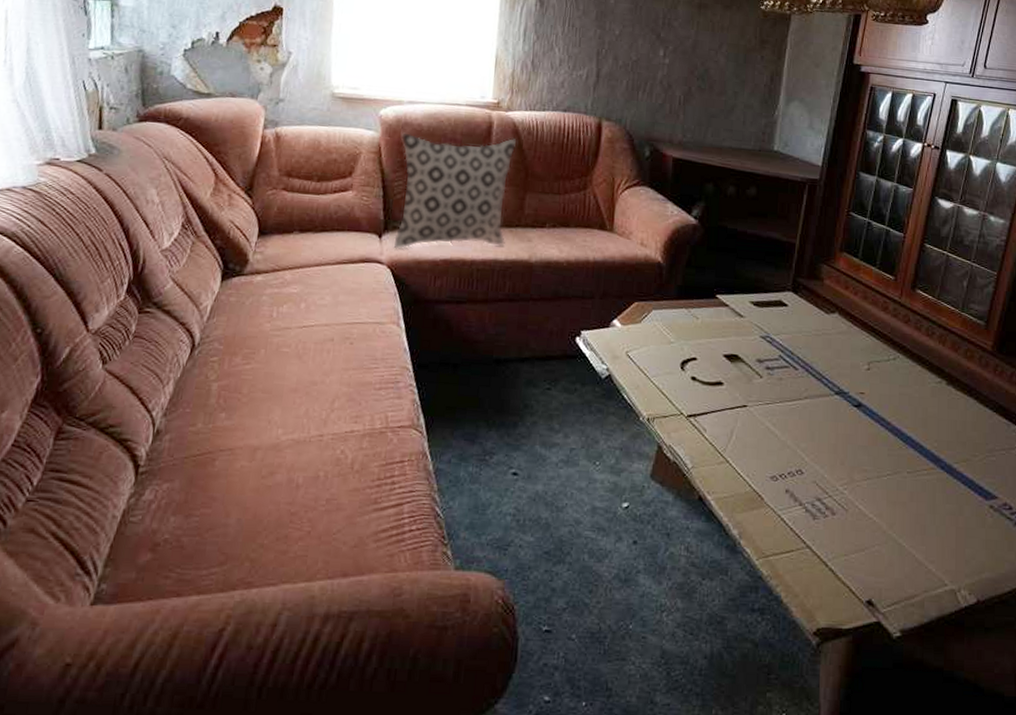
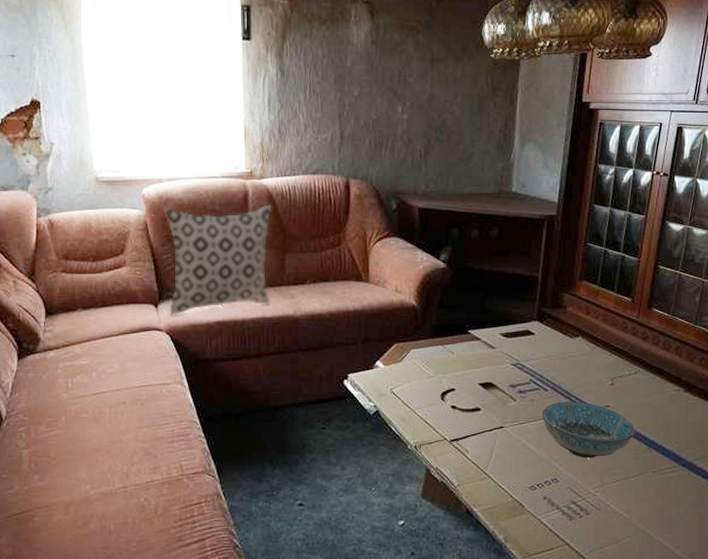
decorative bowl: none [789,383,891,451] -> present [541,401,635,459]

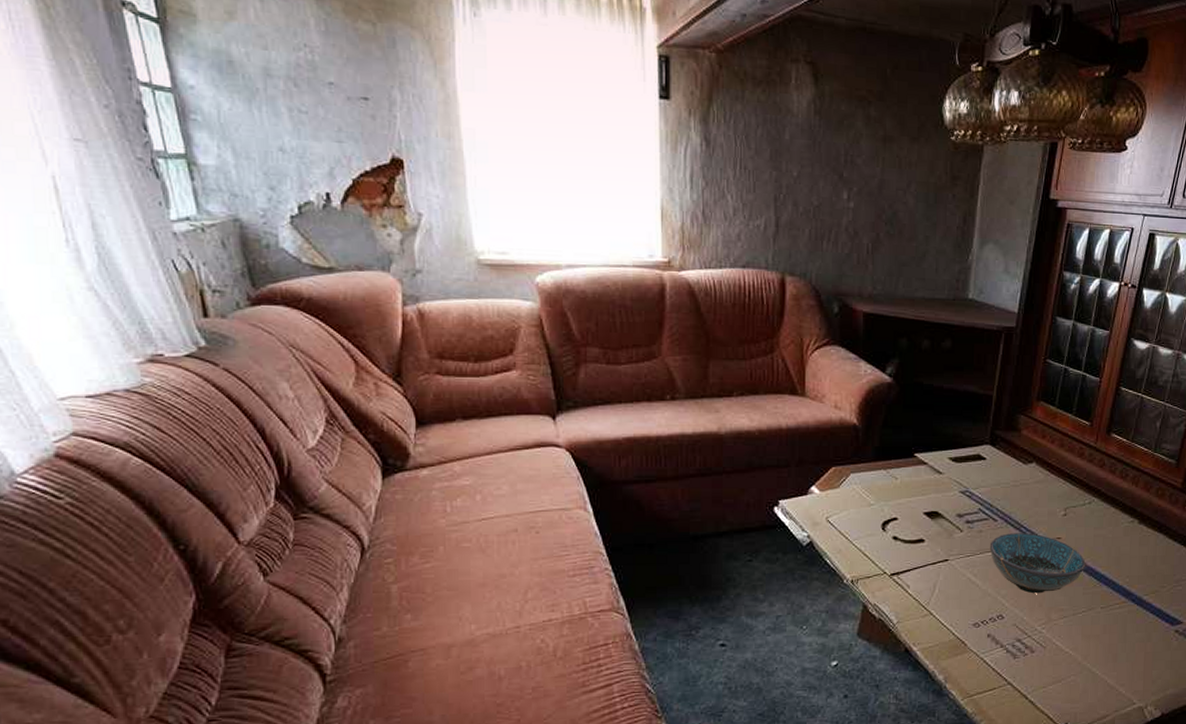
pillow: present [165,204,271,316] -> none [564,301,692,430]

